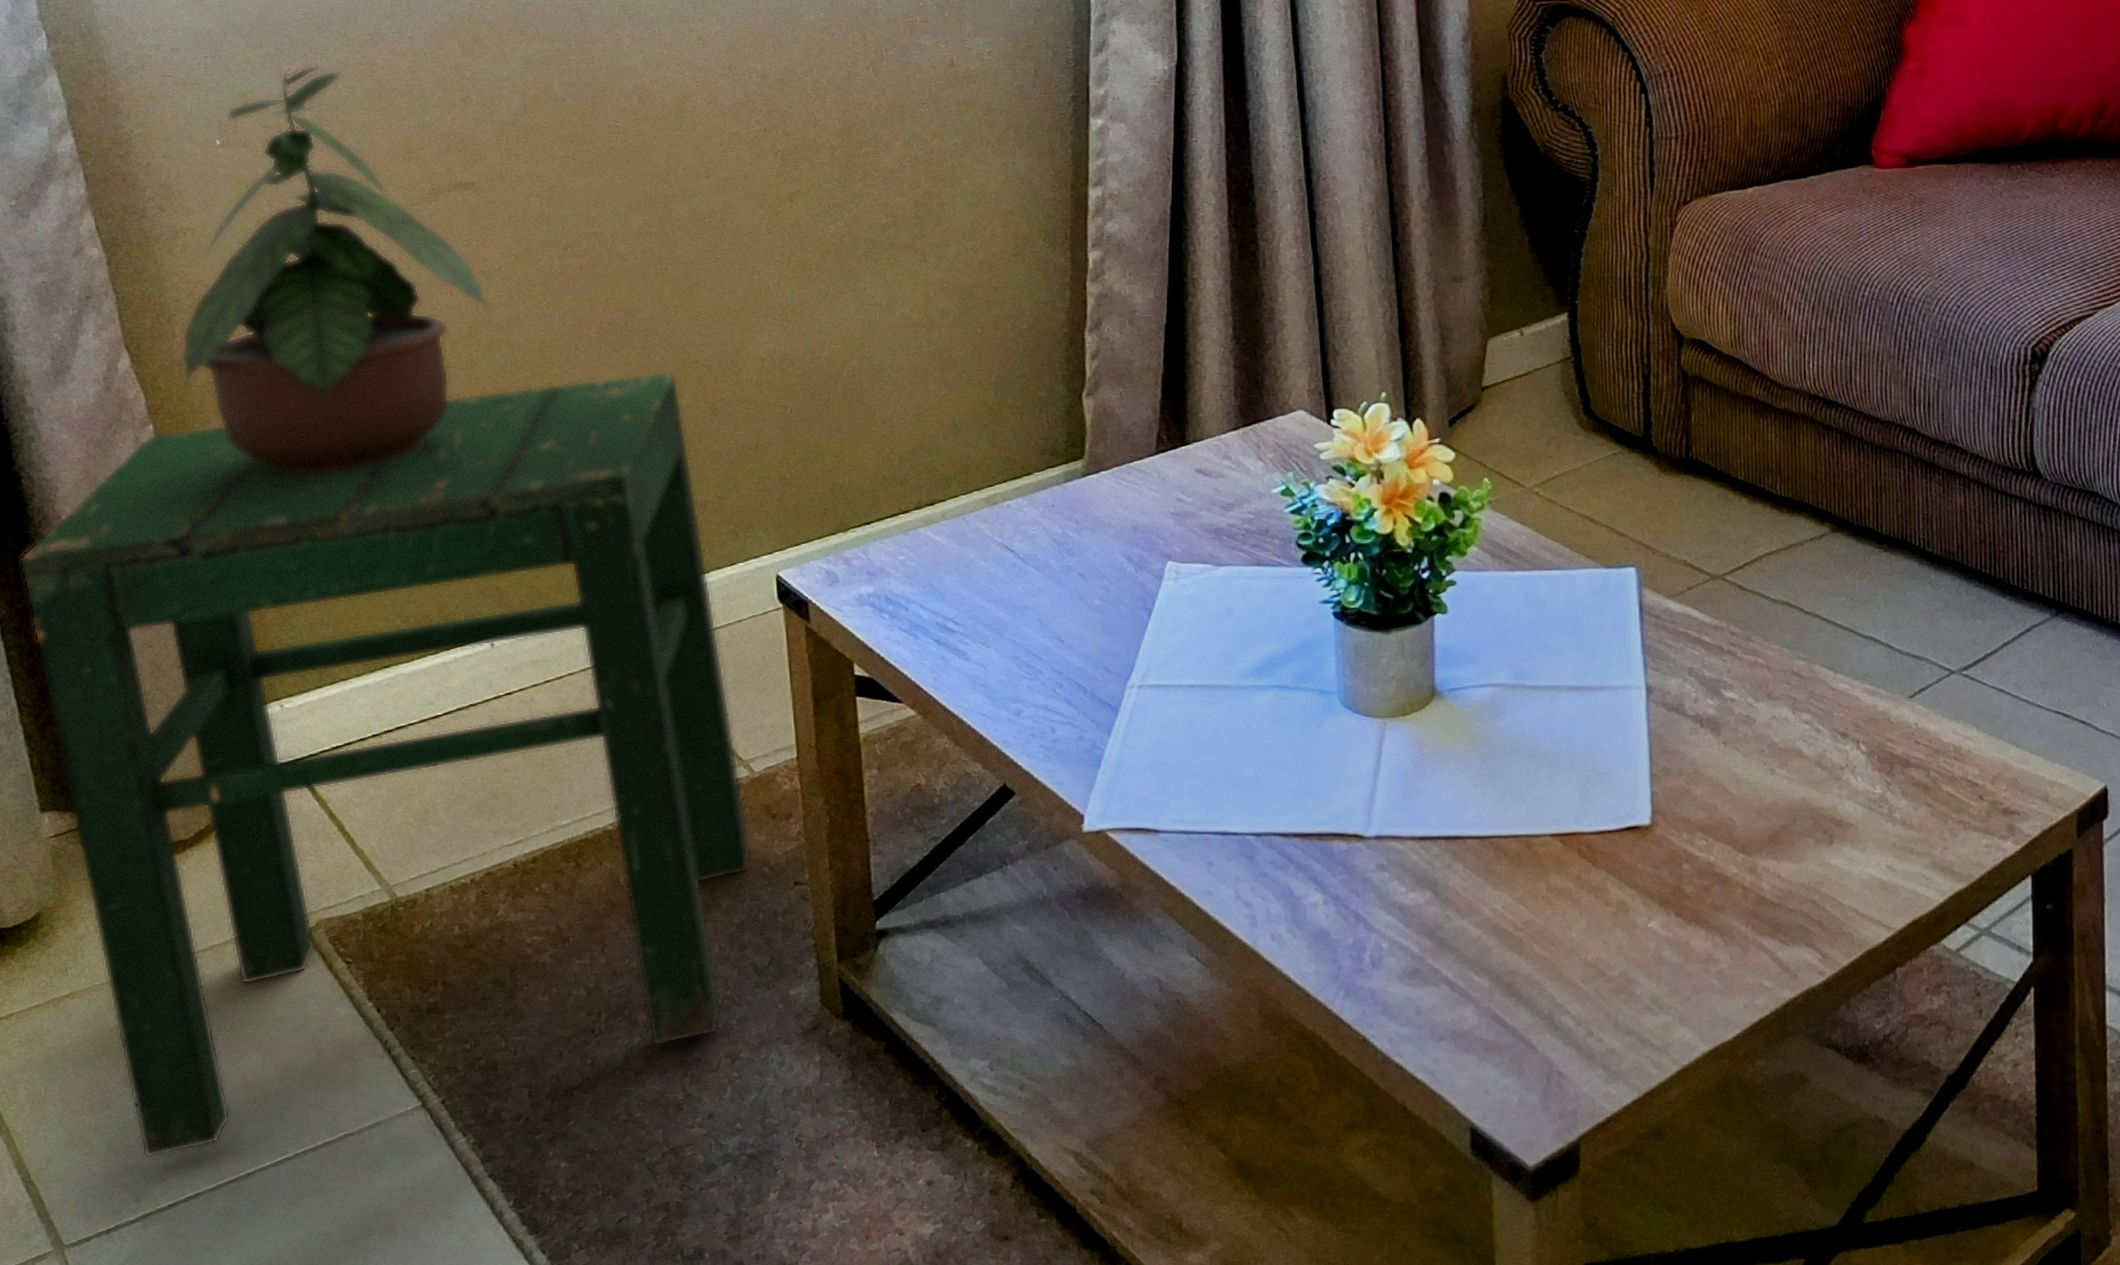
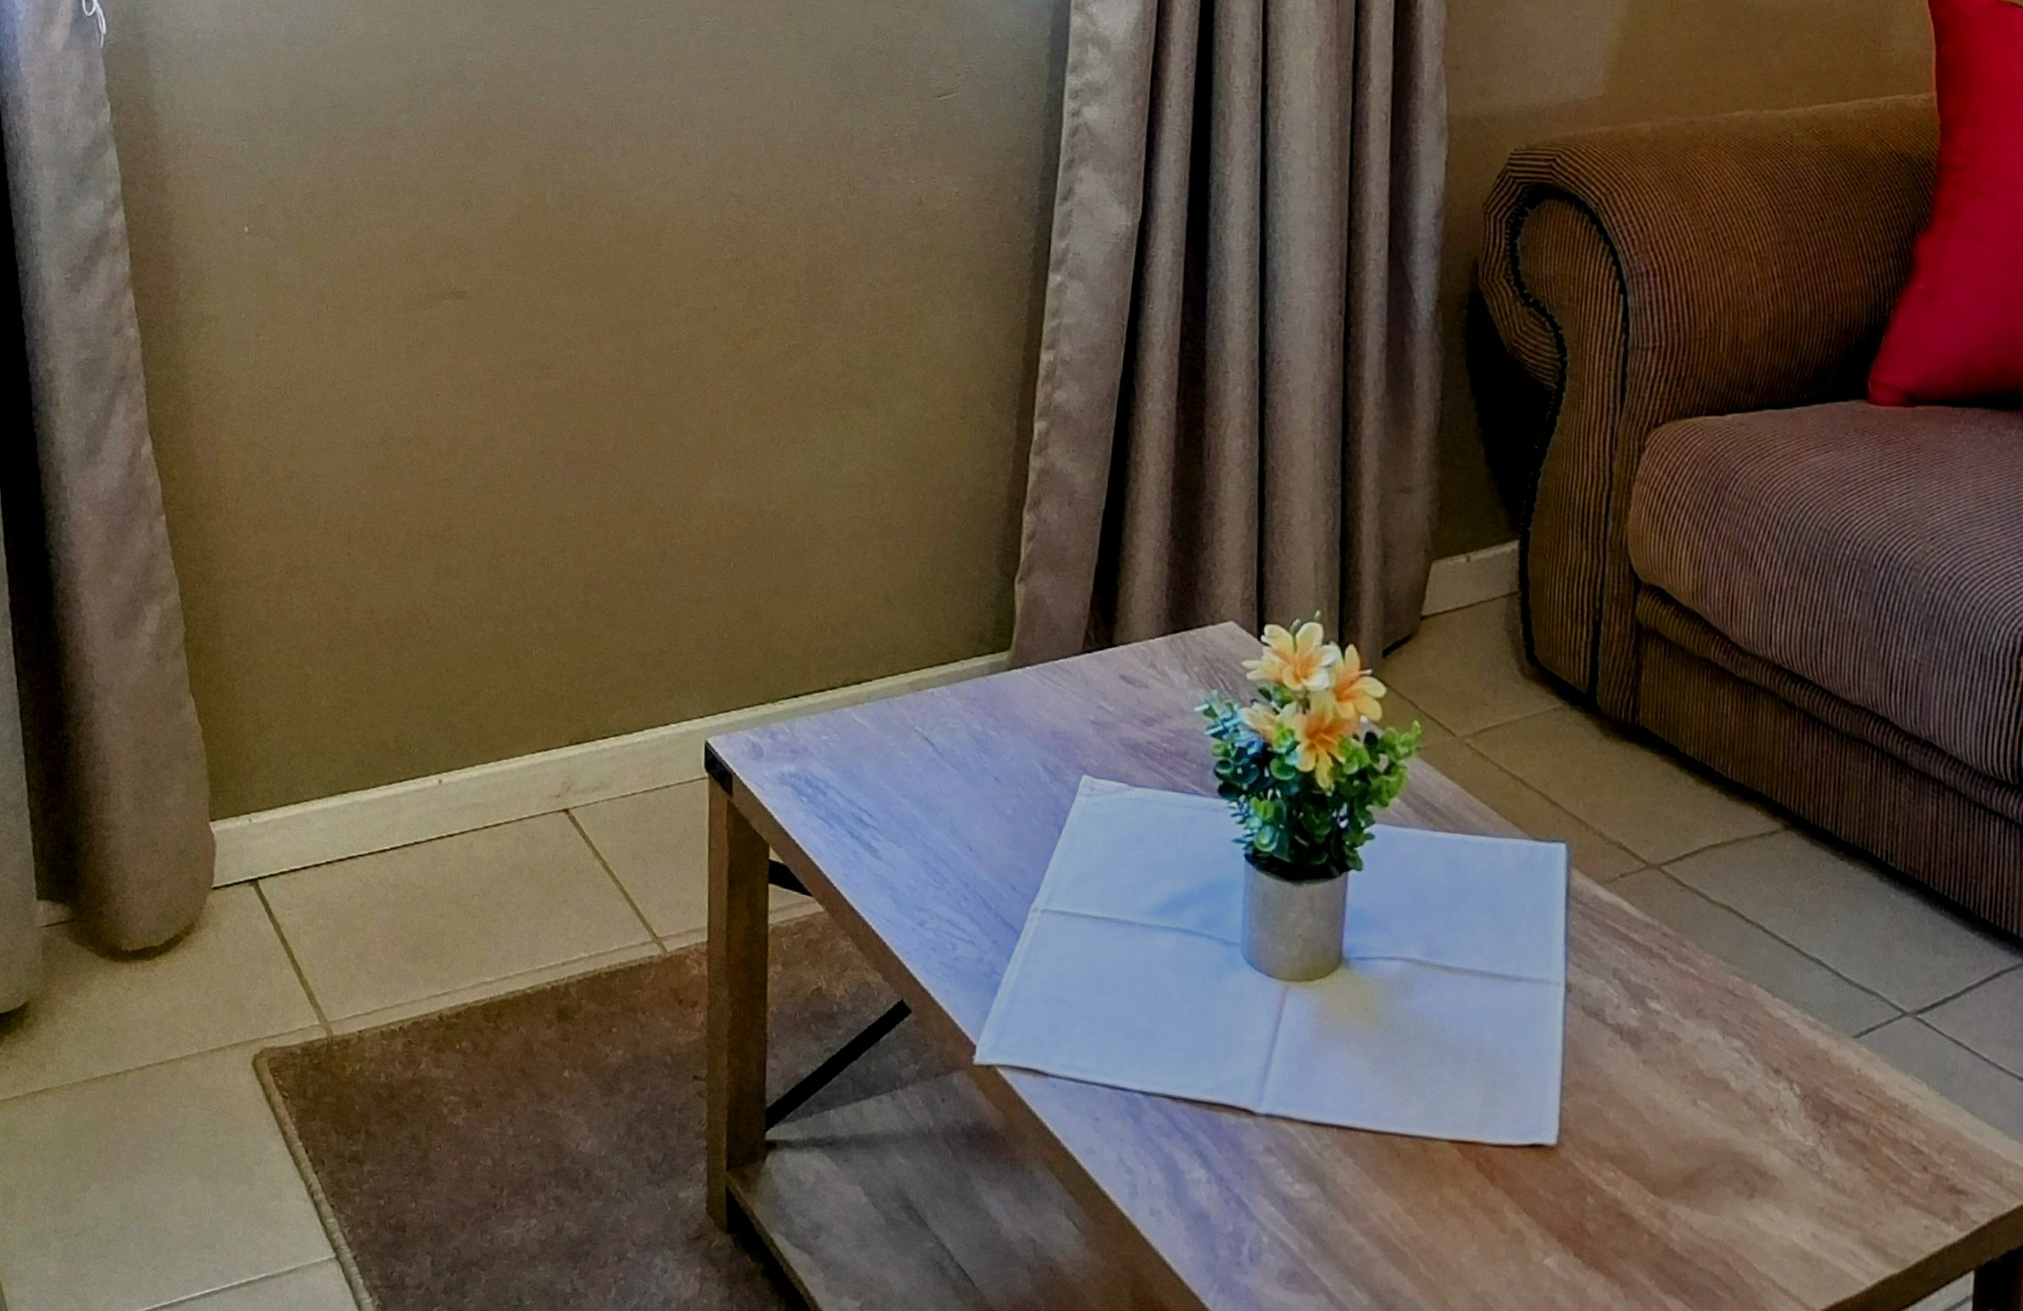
stool: present [19,370,753,1159] -> none [41,509,658,1271]
potted plant: present [180,51,492,474] -> none [194,141,471,582]

